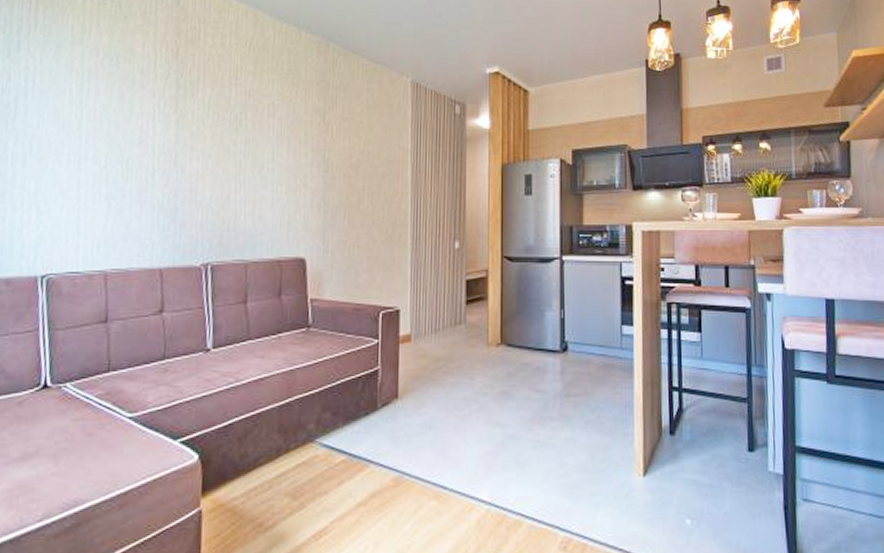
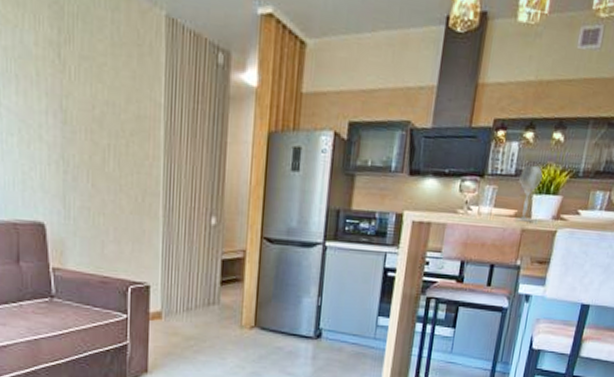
wineglass: none [736,172,758,223] -> present [513,165,543,222]

